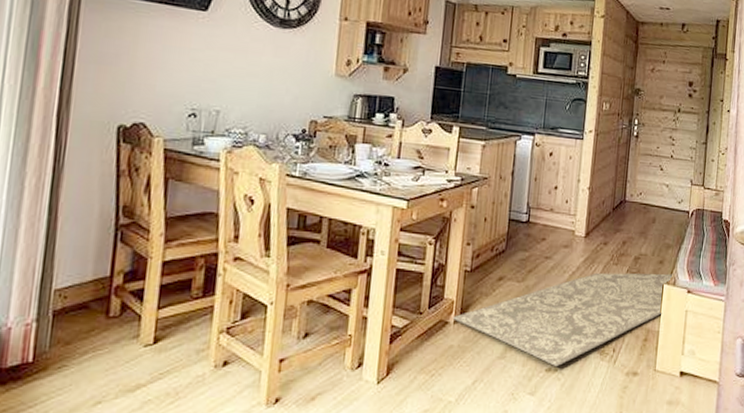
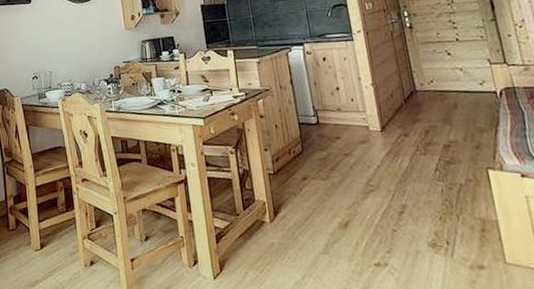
rug: present [452,272,674,367] -> none [267,158,498,262]

